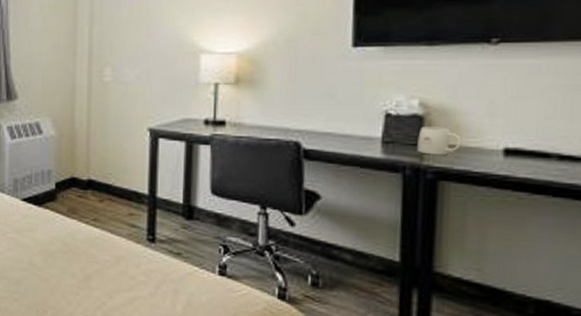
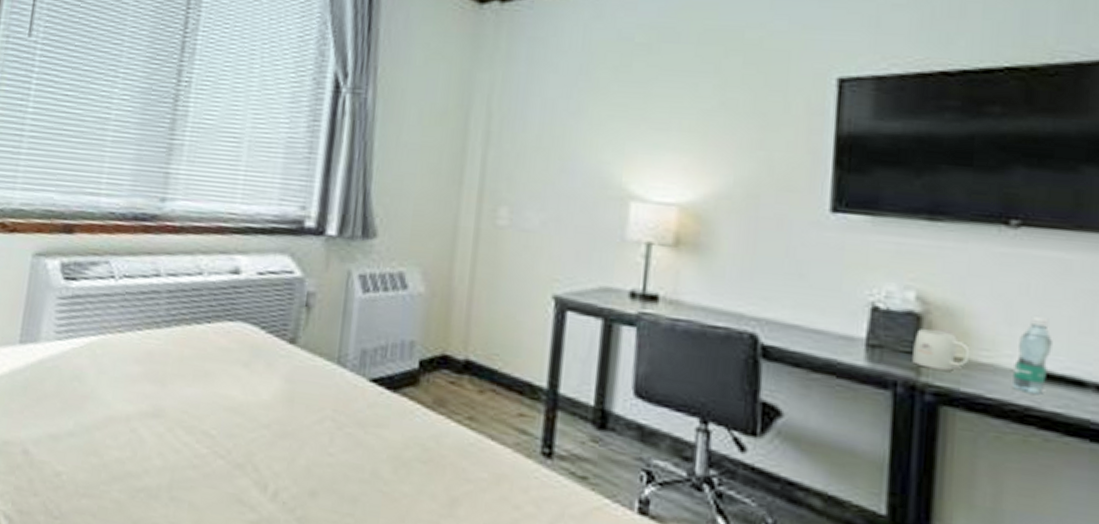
bottle: none [492,110,524,166] -> present [1011,317,1053,394]

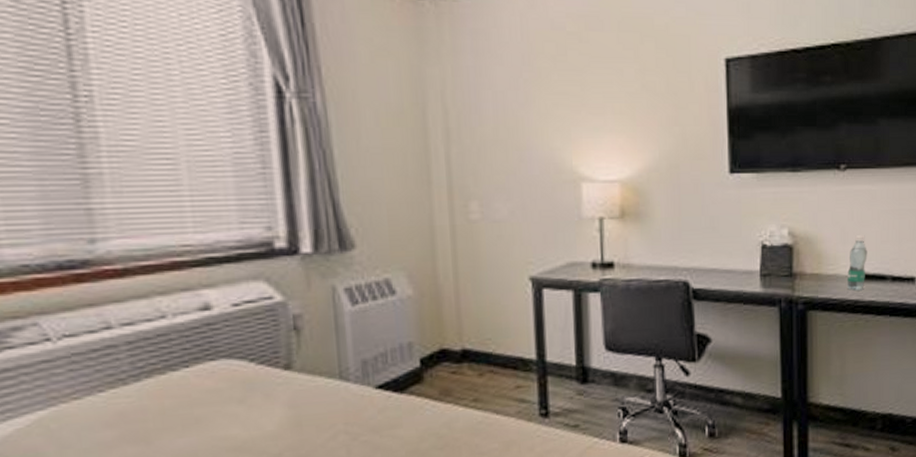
mug: present [912,329,971,371] -> none [789,256,823,285]

